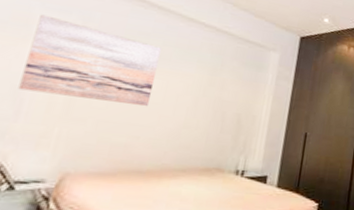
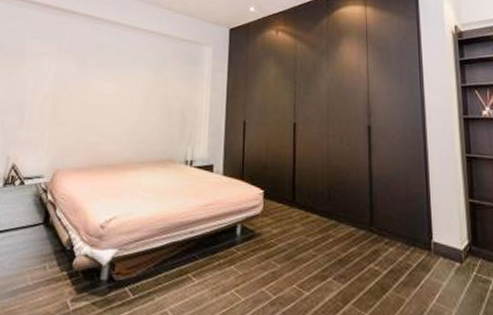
wall art: present [18,14,161,107] -> none [21,42,116,109]

